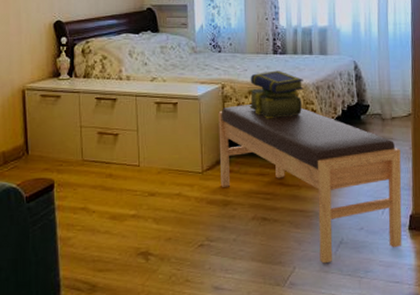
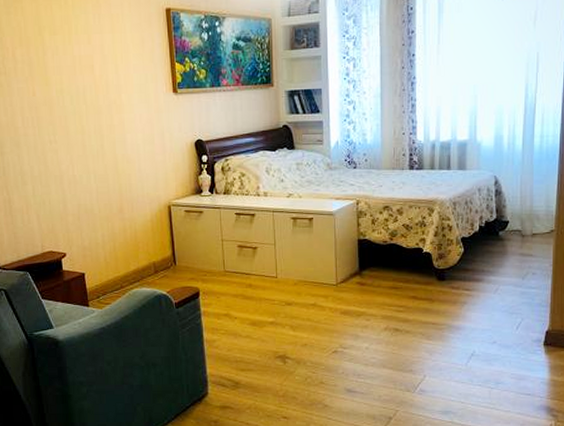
bench: present [218,105,402,264] -> none [353,220,540,374]
stack of books: present [249,70,304,119] -> none [384,186,440,235]

